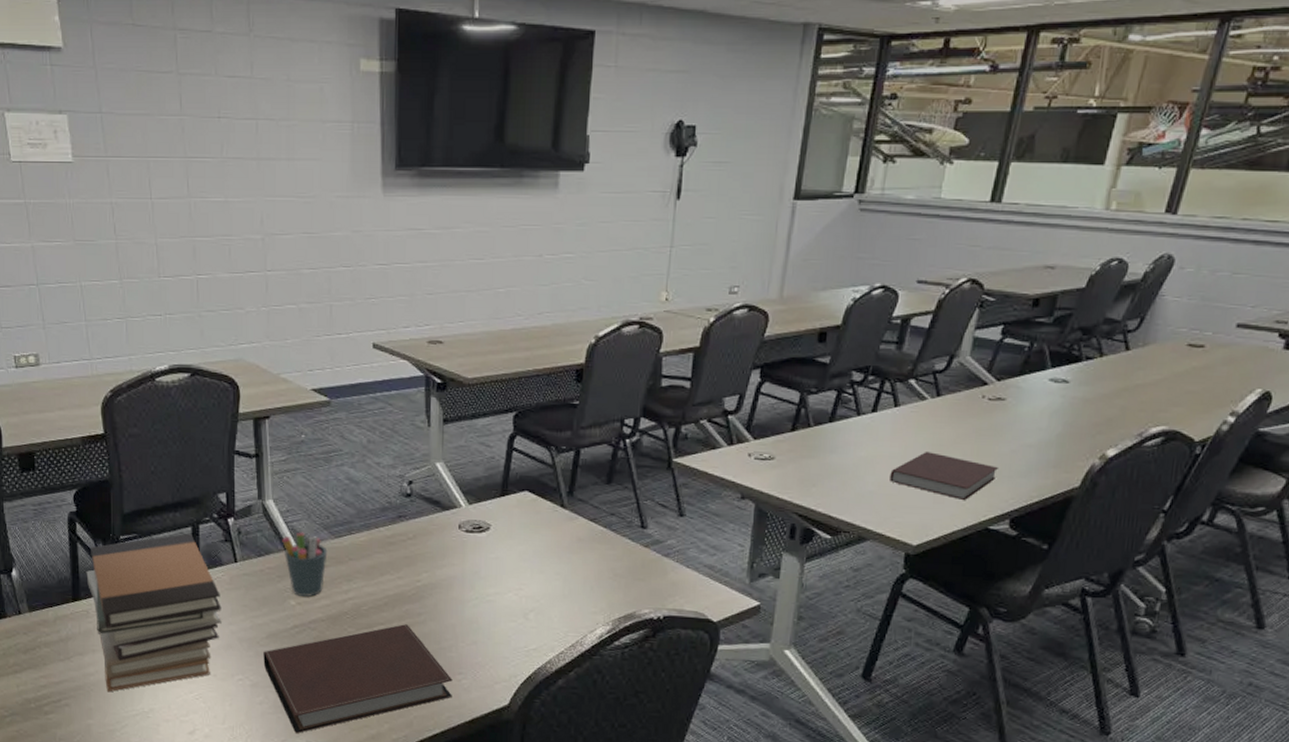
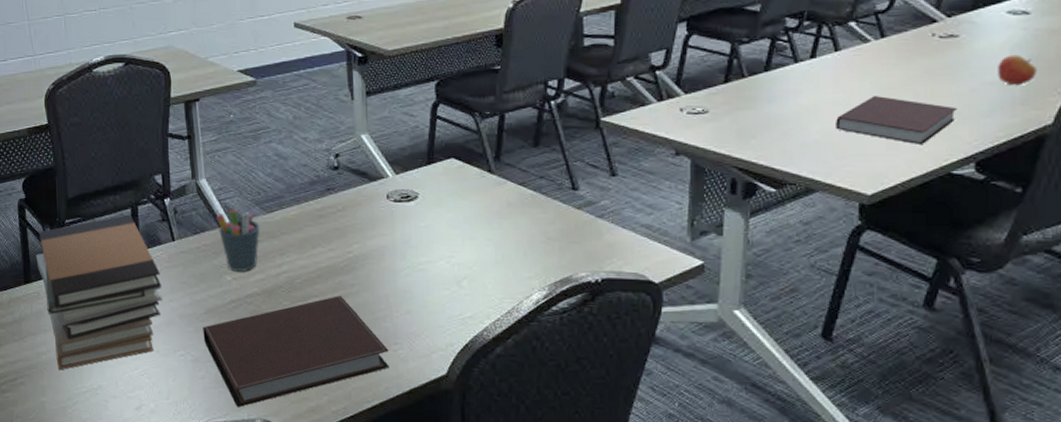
apple: none [1036,420,1071,449] -> present [998,54,1037,86]

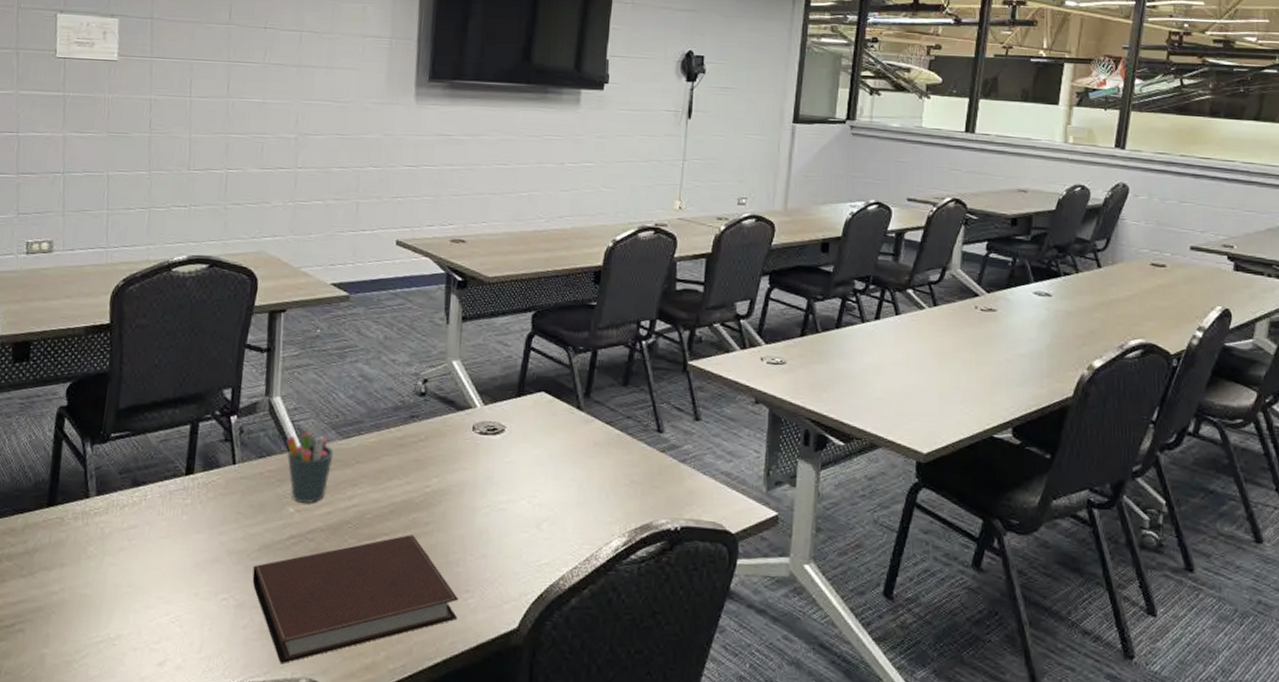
book stack: present [36,214,162,371] -> none [67,431,213,615]
notebook: present [836,95,958,144] -> none [896,358,997,408]
apple: present [998,54,1037,86] -> none [1028,331,1059,359]

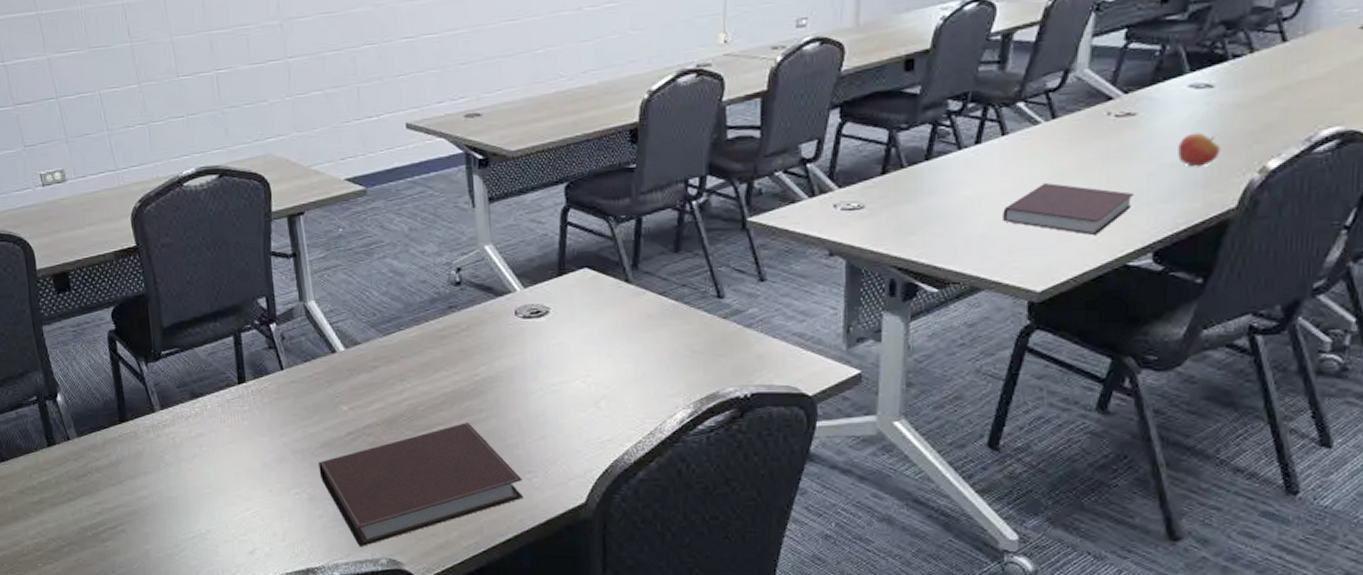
pen holder: present [286,431,334,503] -> none [328,332,377,401]
notebook: none [896,358,997,408] -> present [1003,182,1135,235]
apple: none [1028,331,1059,359] -> present [1178,132,1221,167]

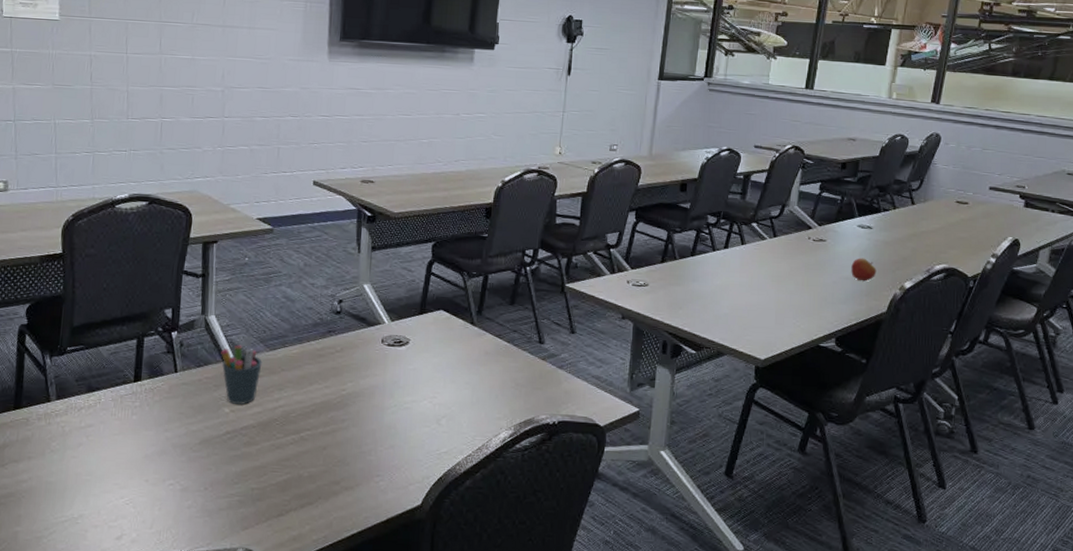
notebook: present [318,423,523,547] -> none [194,430,371,537]
pen holder: none [328,332,377,401] -> present [221,345,262,405]
notebook: present [1003,182,1135,235] -> none [740,281,825,322]

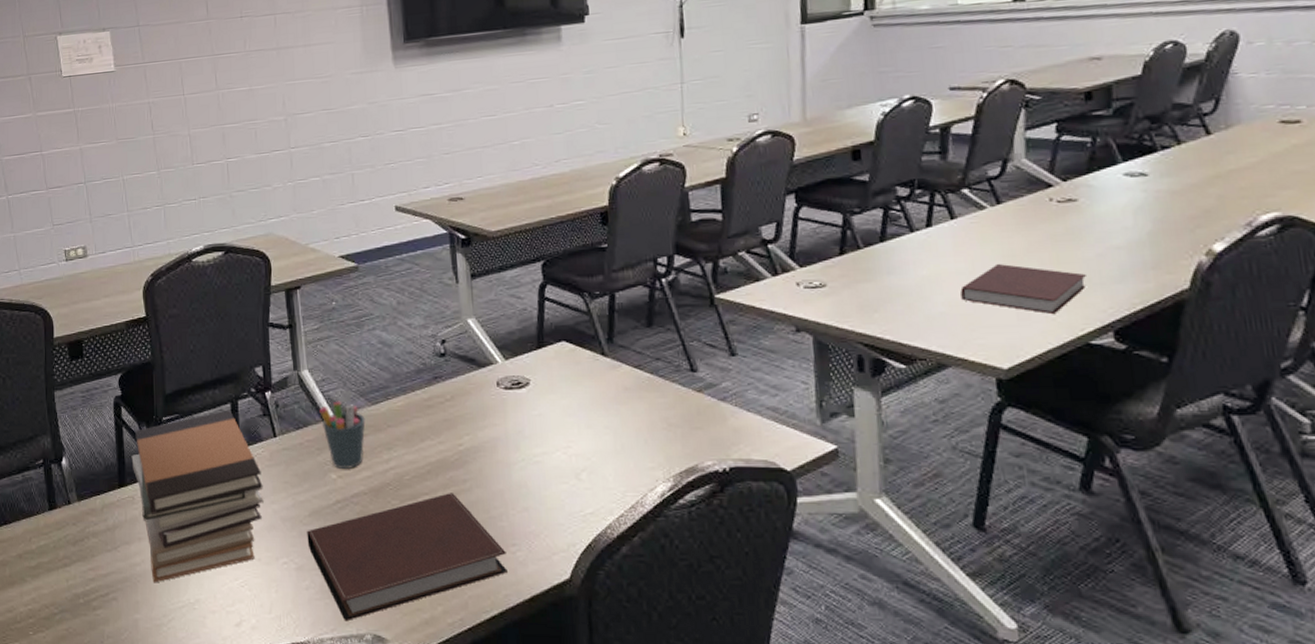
book stack: none [30,345,159,499] -> present [131,409,264,583]
notebook: none [194,430,371,537] -> present [307,493,508,622]
notebook: none [740,281,825,322] -> present [960,263,1088,314]
apple: present [851,258,877,281] -> none [1122,217,1165,249]

